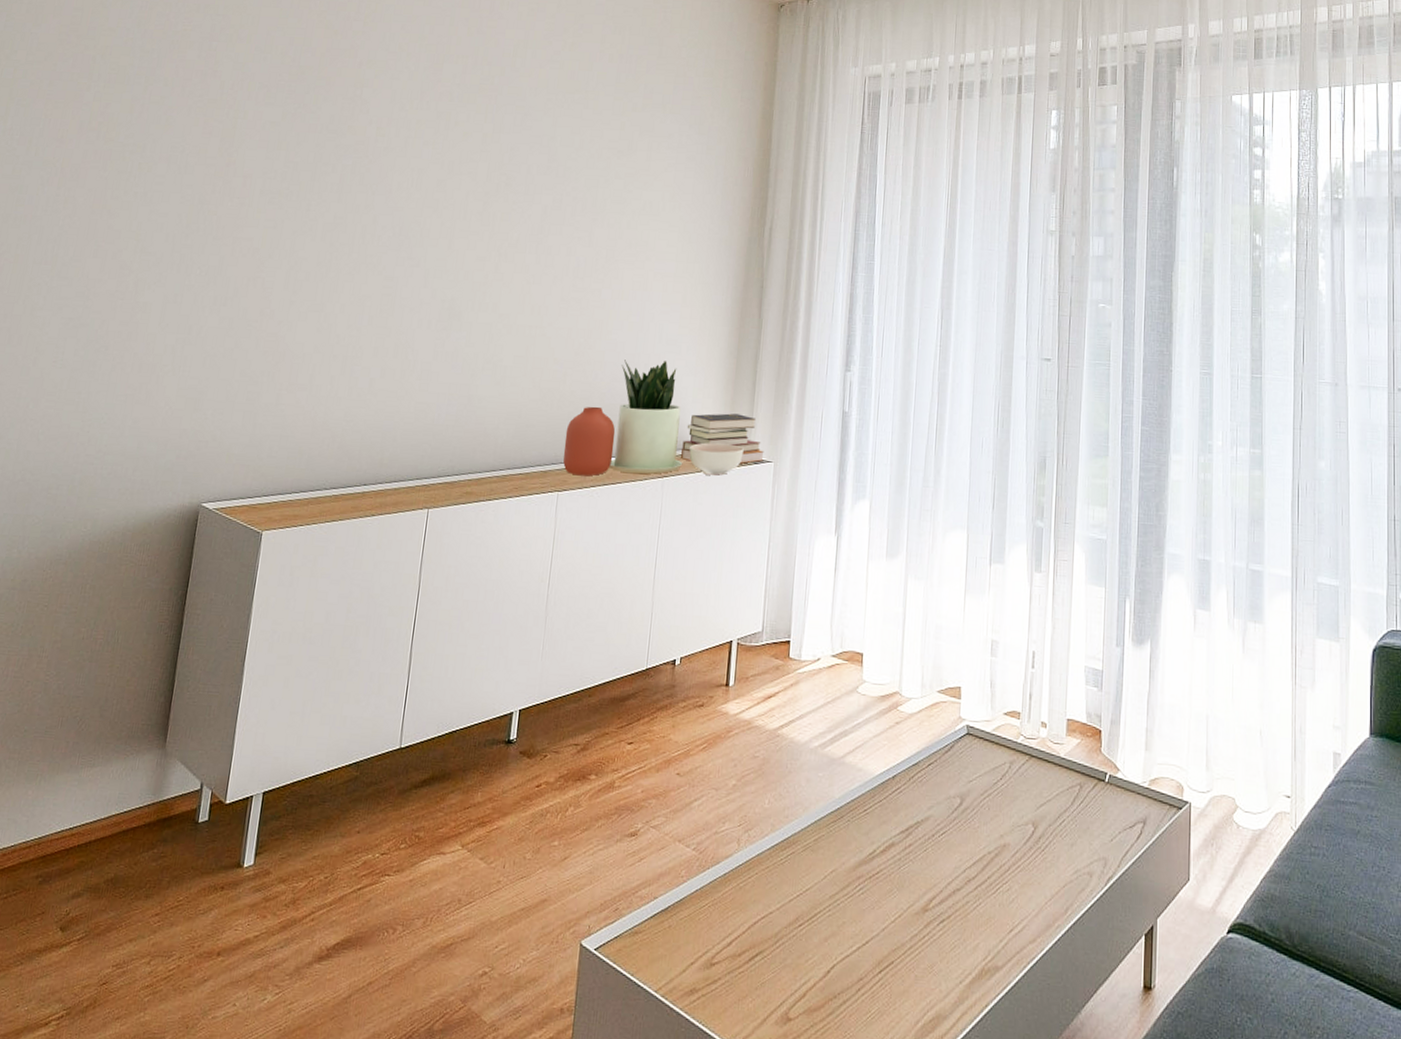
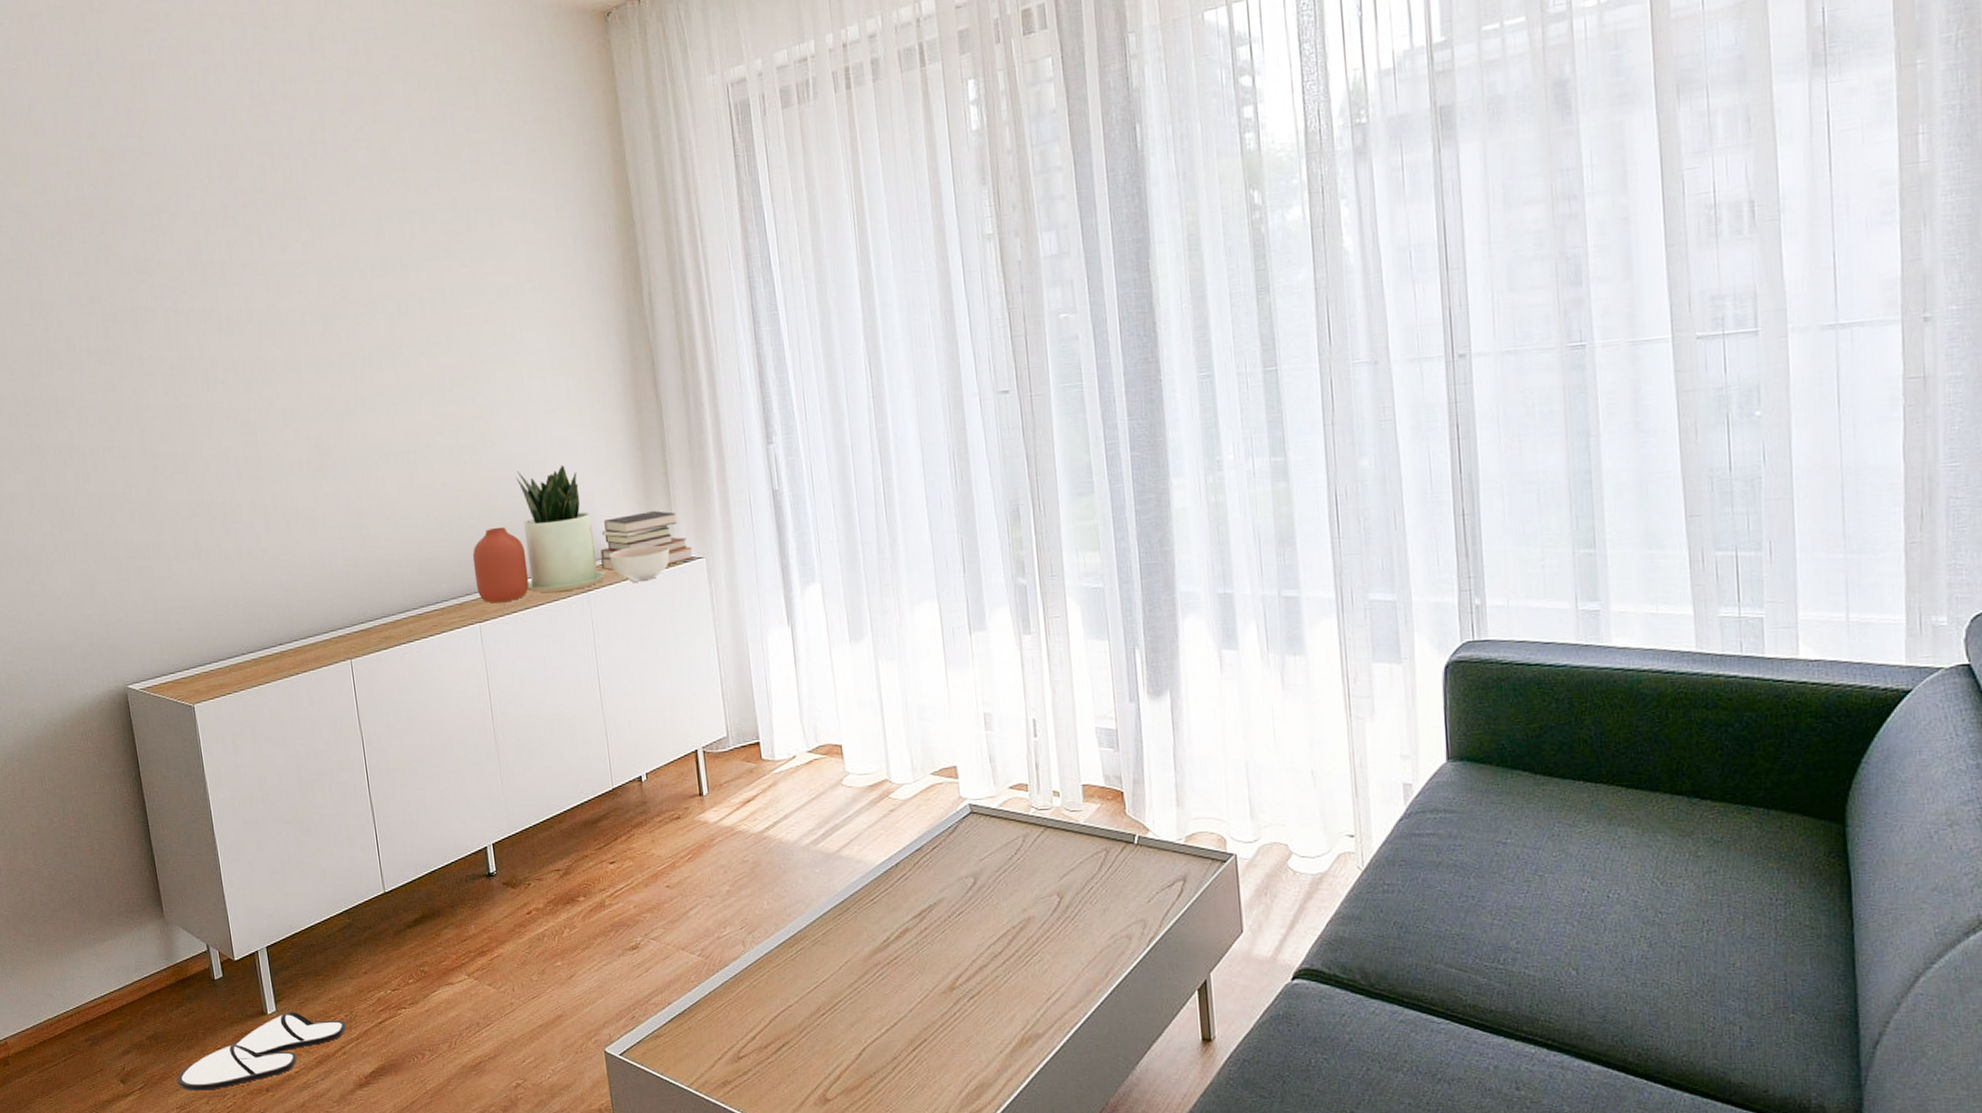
slippers: none [122,866,323,949] -> present [177,1011,347,1091]

